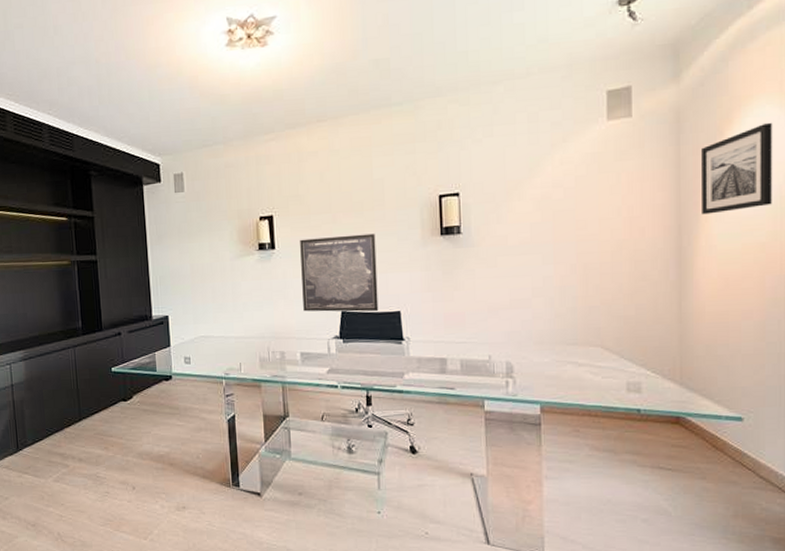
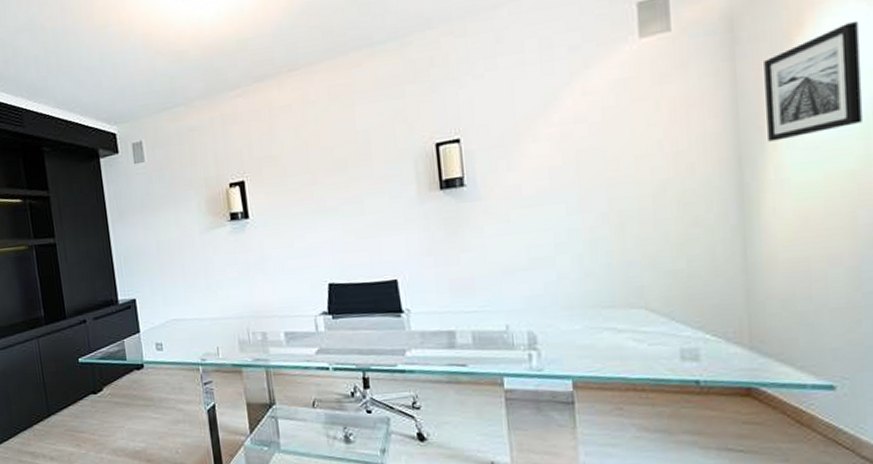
wall art: present [300,233,379,312] -> none [276,193,372,286]

